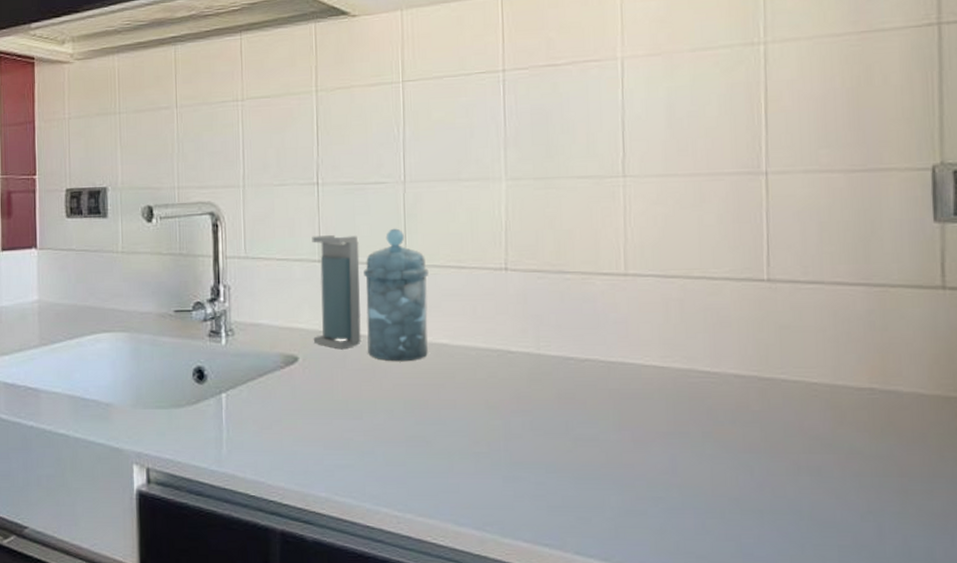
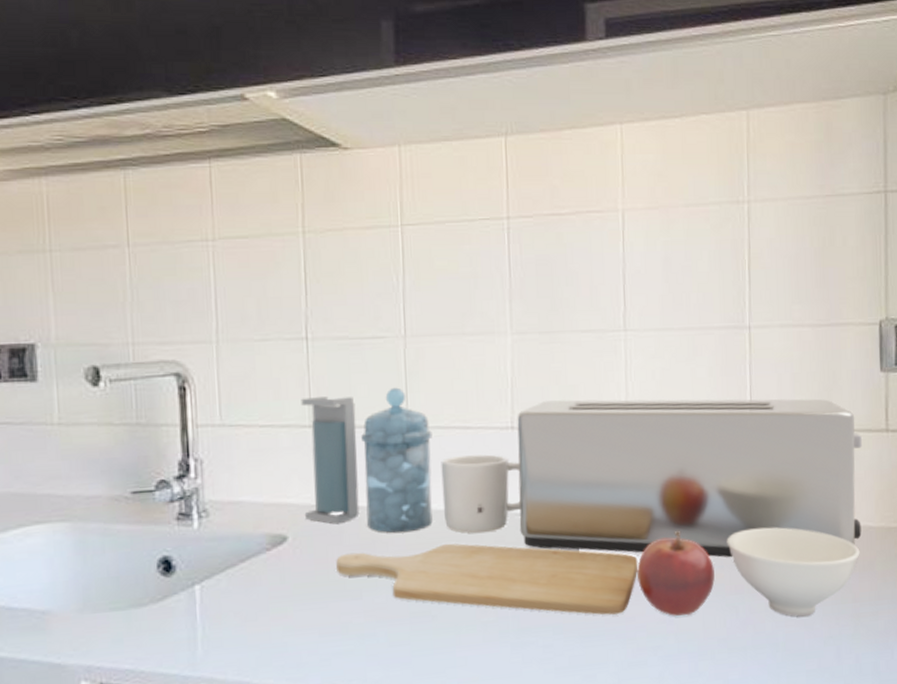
chopping board: none [340,375,638,460] -> present [336,543,638,615]
mug: none [436,293,514,368] -> present [441,454,521,534]
toaster: none [511,244,910,414] -> present [517,398,862,558]
apple: none [635,381,725,470] -> present [636,531,715,616]
bowl: none [739,385,908,485] -> present [727,527,860,617]

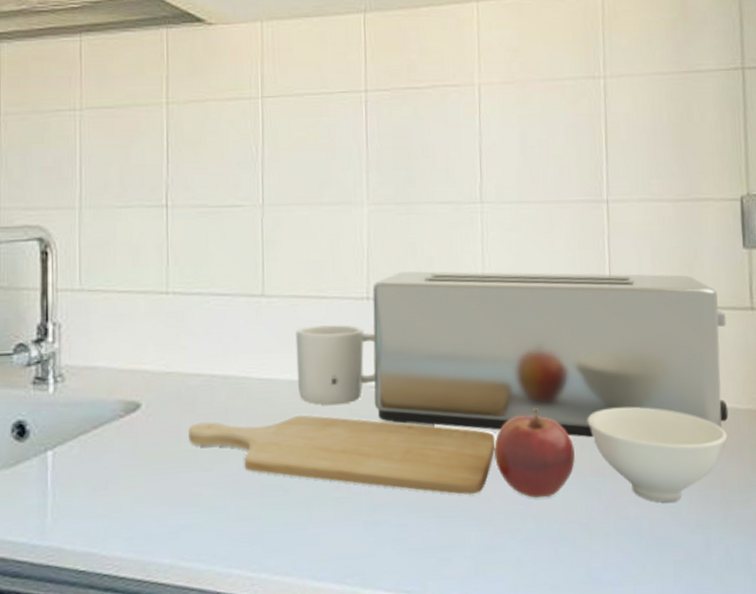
soap dispenser: present [301,395,360,524] -> none [158,262,213,393]
canister: present [361,387,433,533] -> none [217,255,288,402]

